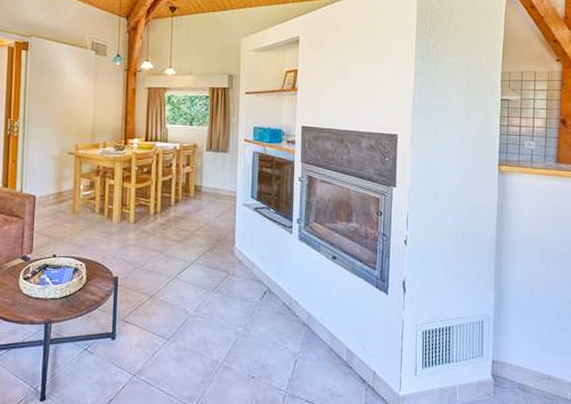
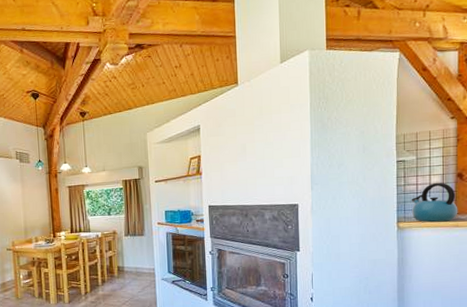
kettle: none [513,127,560,170] -> present [411,183,458,223]

